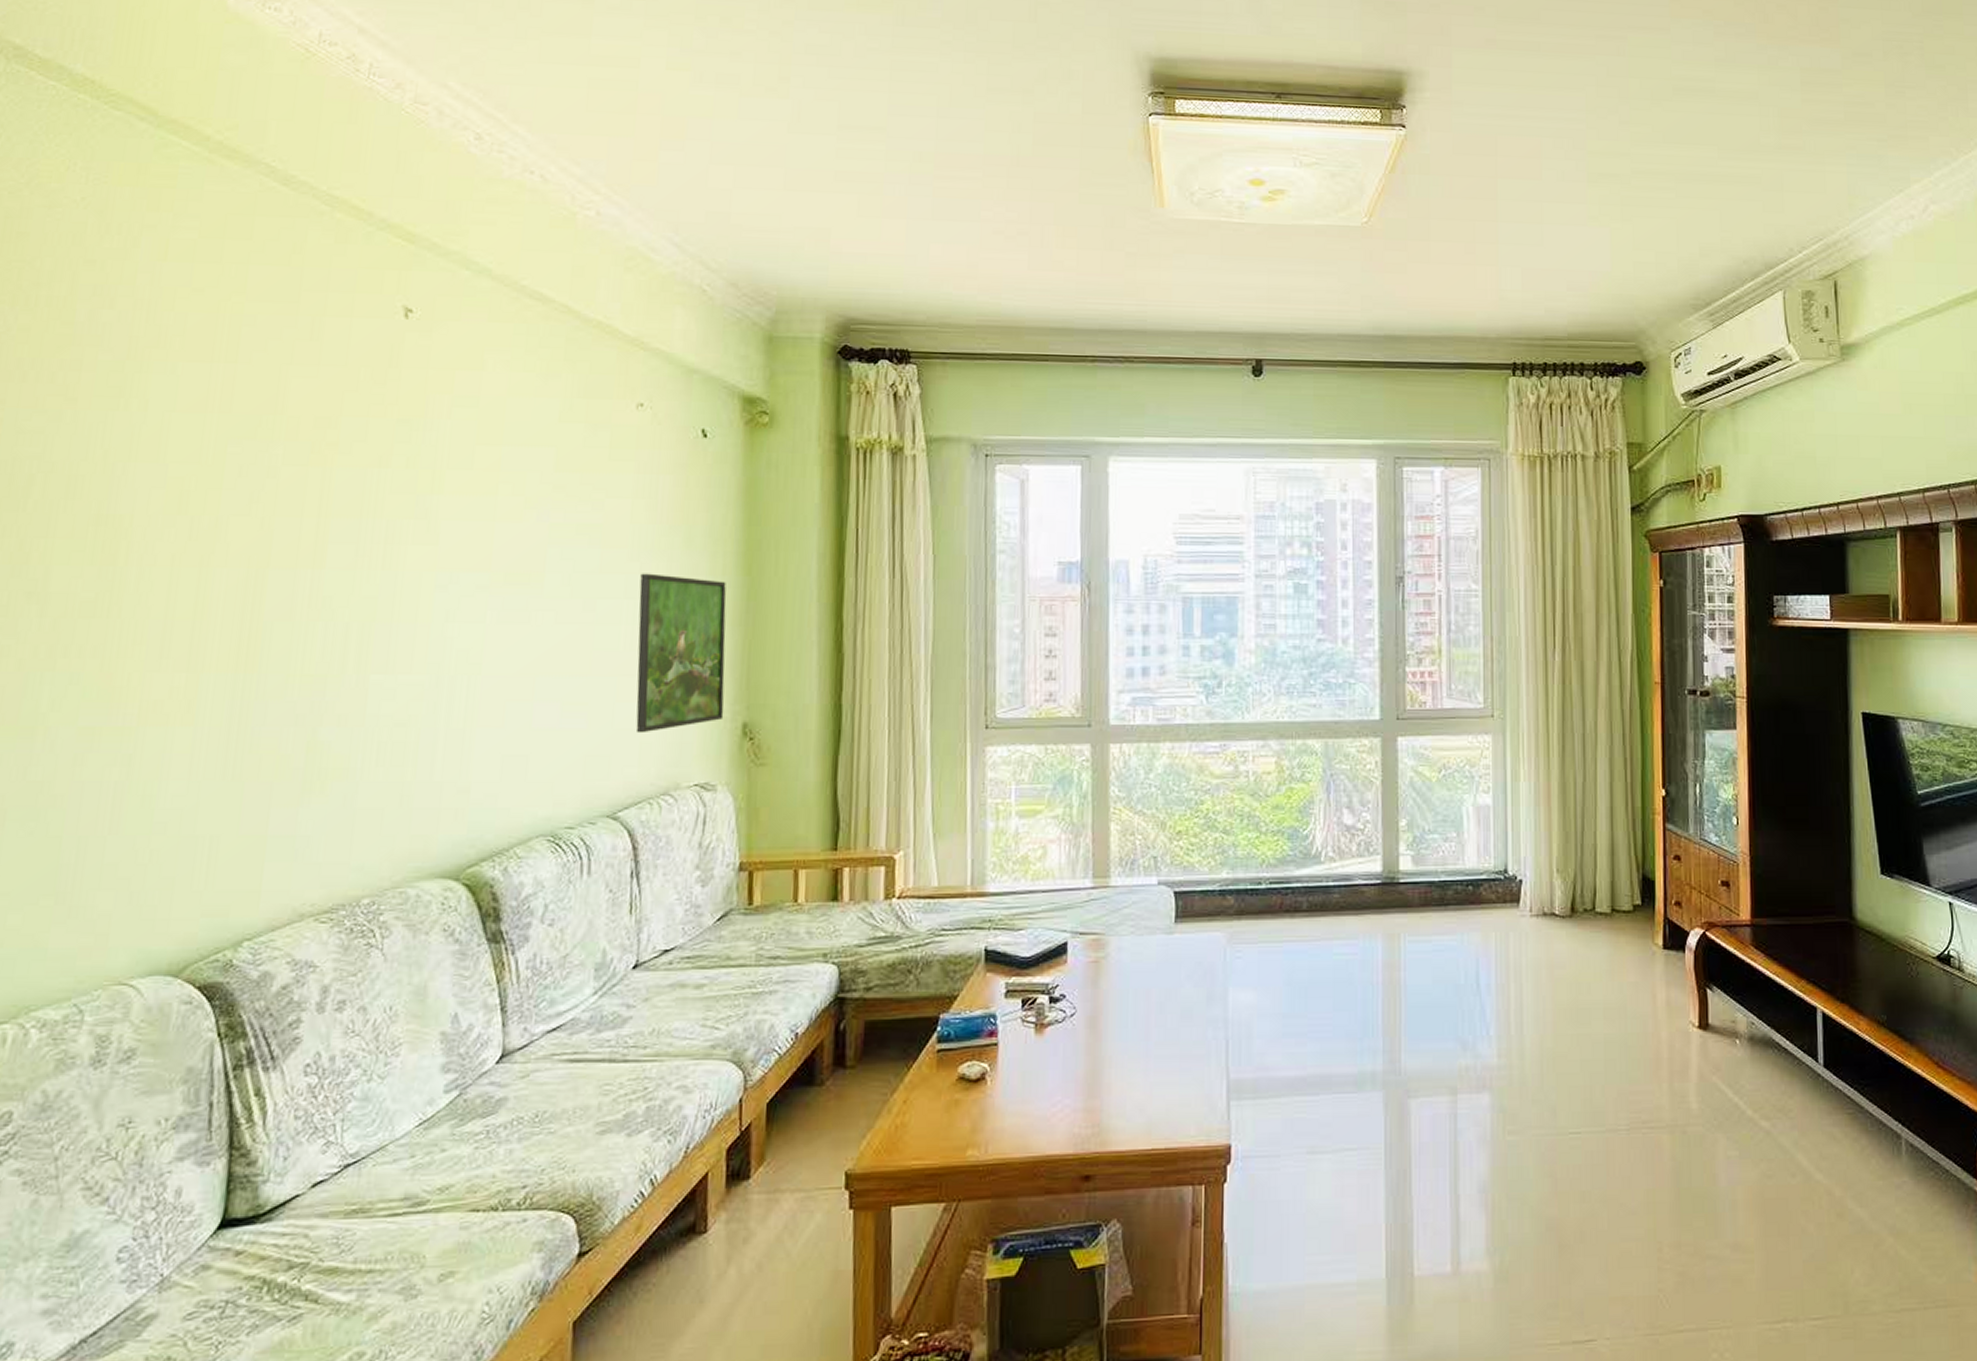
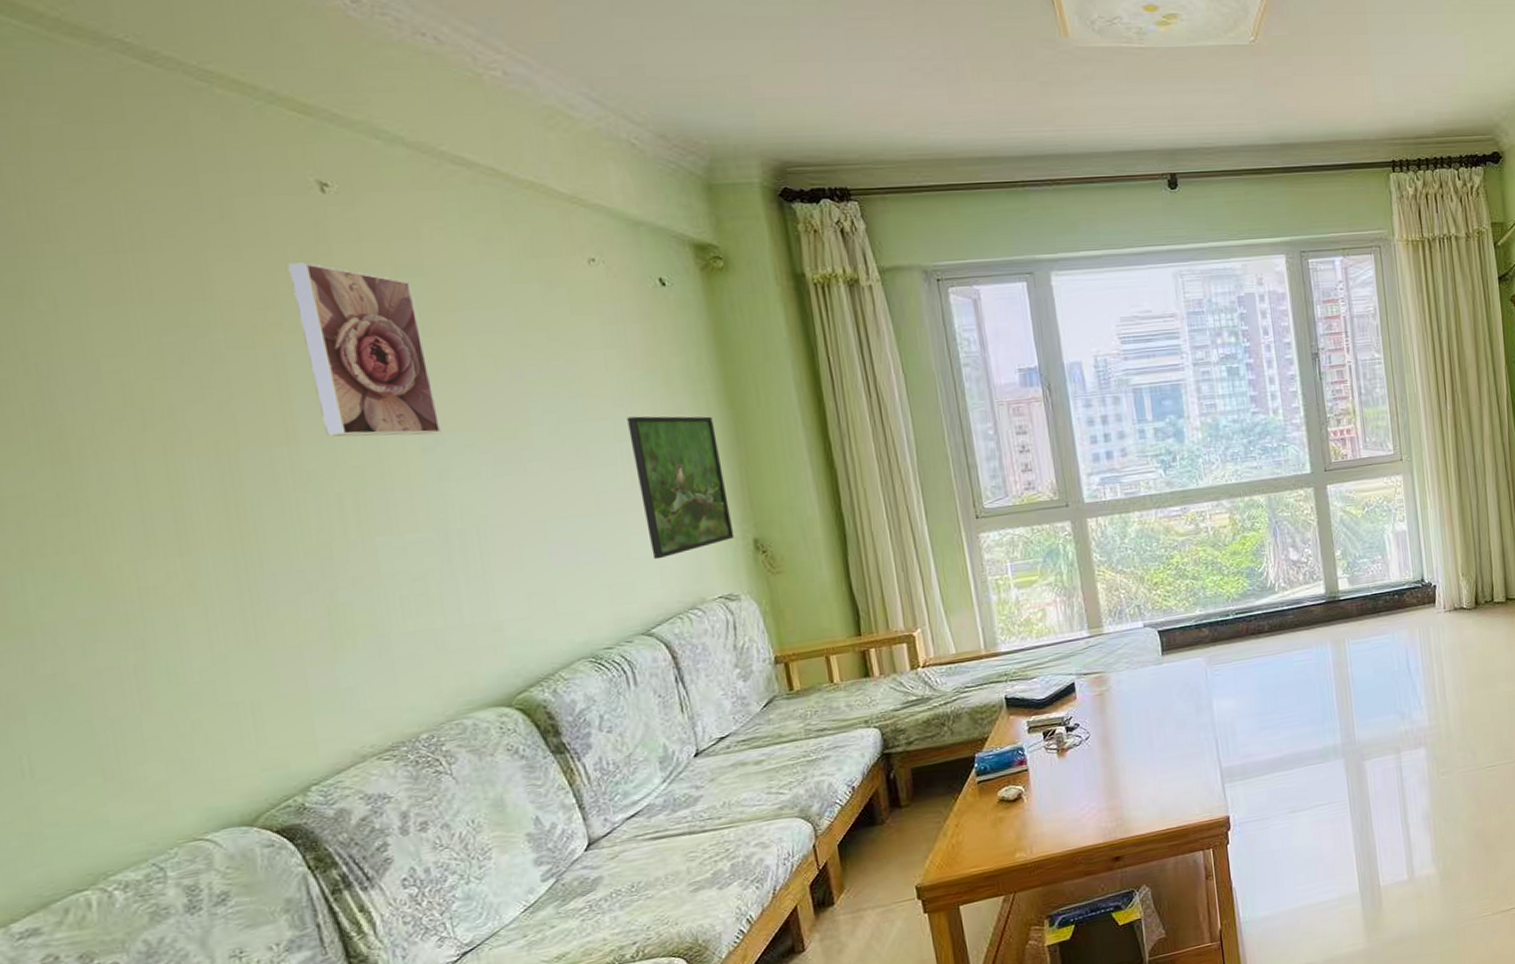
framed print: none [350,385,465,572] -> present [287,262,442,437]

